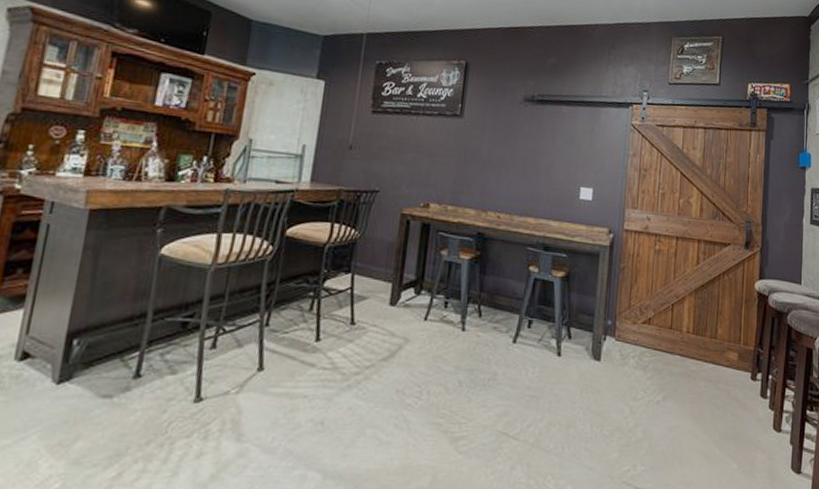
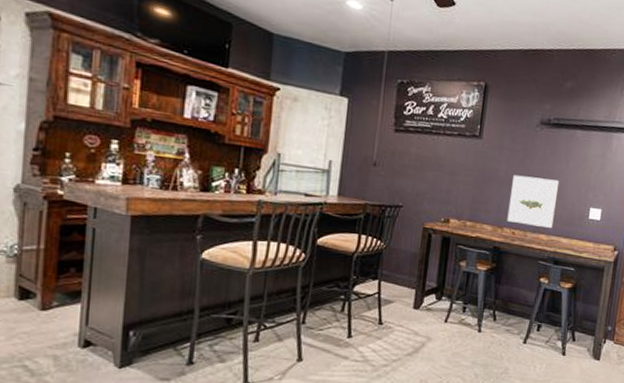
wall art: none [491,154,546,210] -> present [507,174,560,228]

